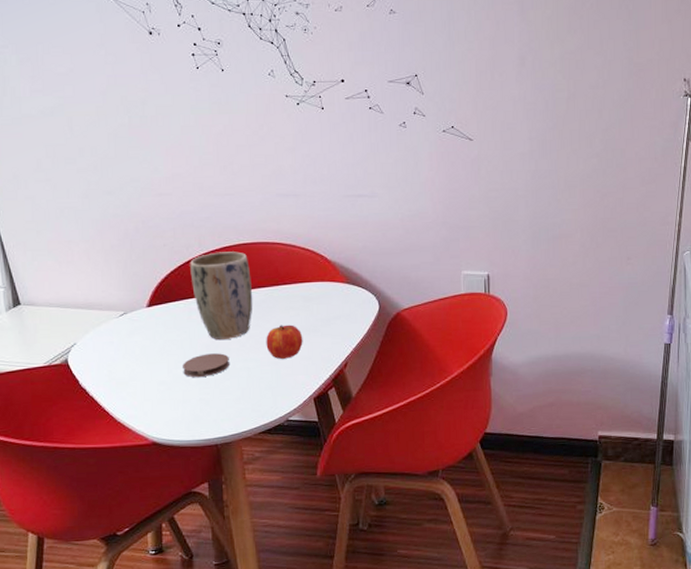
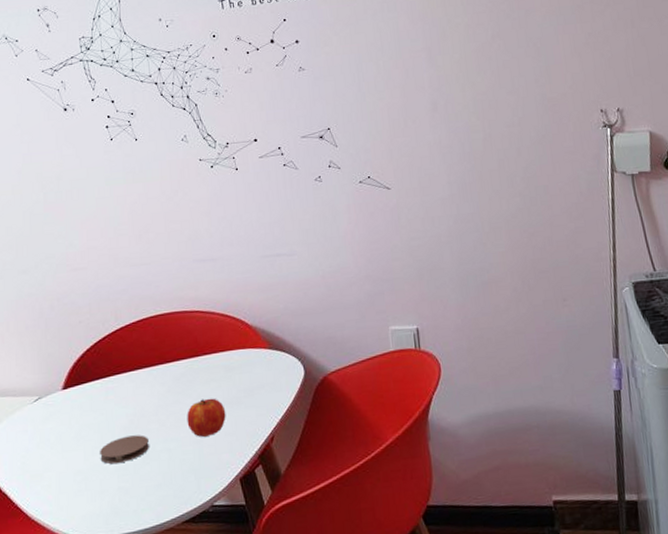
plant pot: present [190,251,253,340] -> none [106,323,173,421]

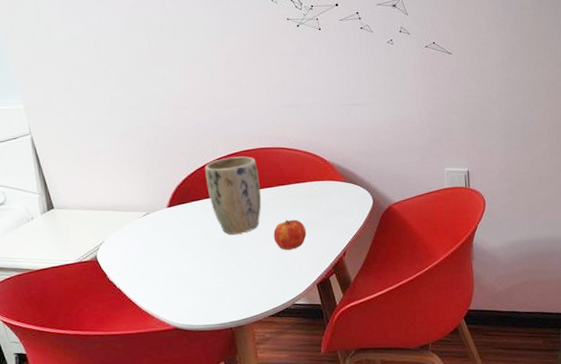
coaster: present [100,434,149,464] -> none [200,246,241,269]
plant pot: none [106,323,173,421] -> present [205,156,262,235]

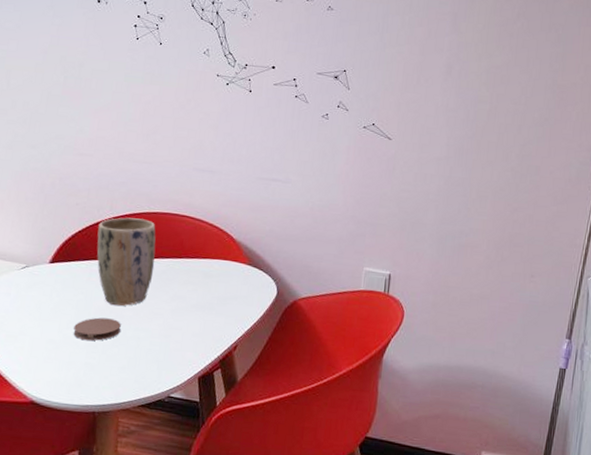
coaster: none [200,246,241,269] -> present [73,317,121,341]
fruit: present [273,219,307,250] -> none [159,298,197,333]

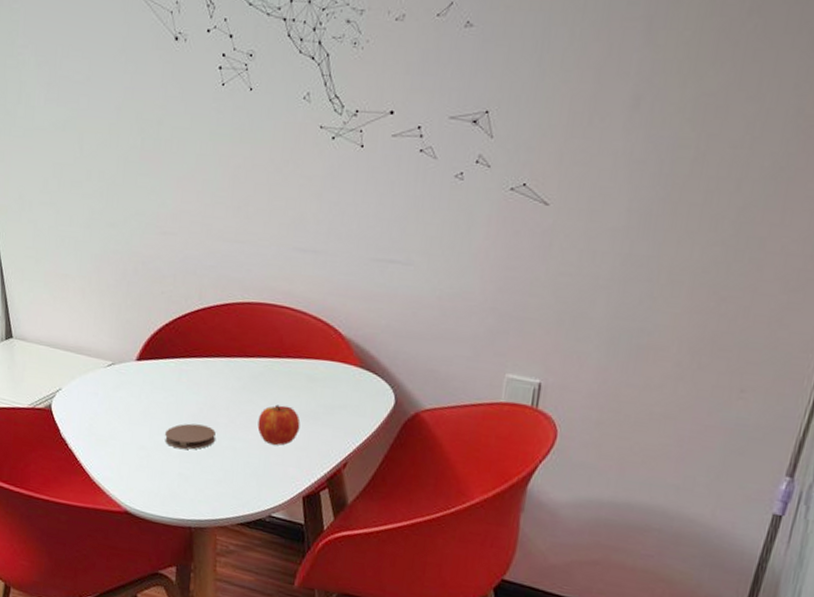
plant pot: present [97,217,156,306] -> none [186,308,252,412]
fruit: none [159,298,197,333] -> present [257,404,301,446]

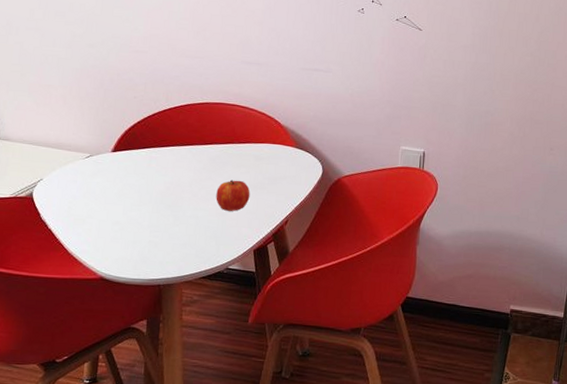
coaster: present [165,423,216,450] -> none [137,199,181,221]

